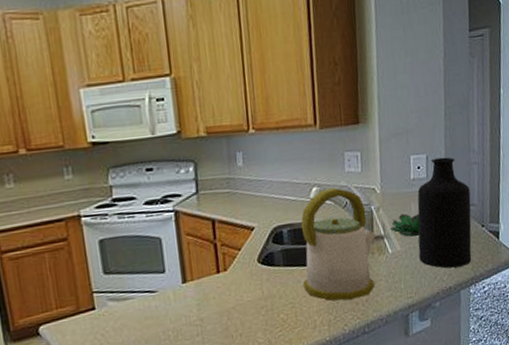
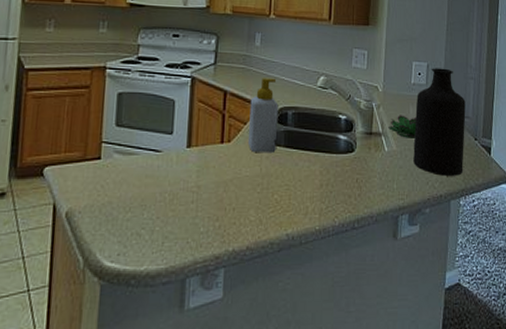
soap bottle: none [241,197,275,277] -> present [247,78,279,152]
kettle: present [300,187,376,301] -> none [301,79,374,192]

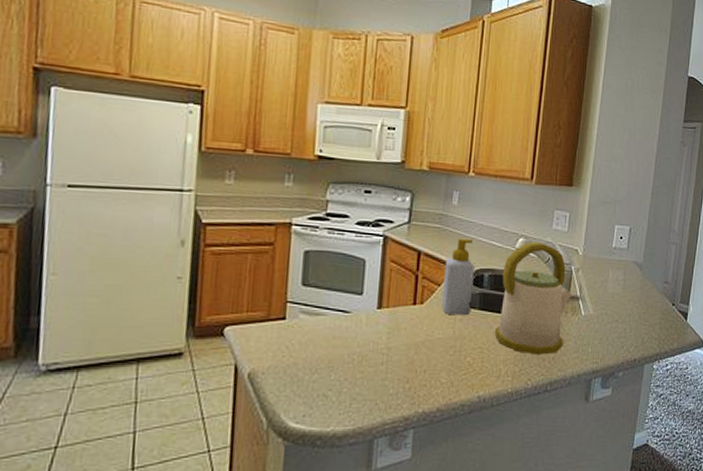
kettle: none [301,79,374,192] -> present [495,241,572,355]
succulent plant: present [388,115,417,138] -> none [586,279,616,303]
bottle: present [413,68,466,176] -> none [610,232,666,340]

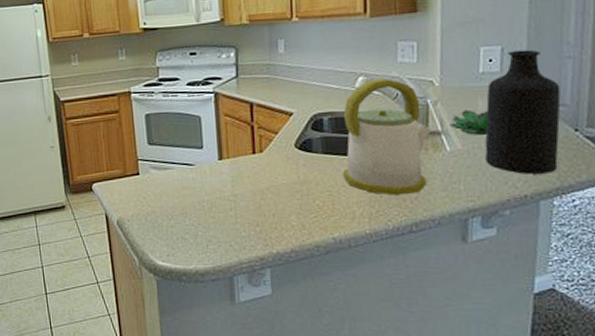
soap bottle: present [441,238,475,315] -> none [279,84,313,160]
succulent plant: none [586,279,616,303] -> present [450,109,489,135]
bottle: none [610,232,666,340] -> present [485,49,561,174]

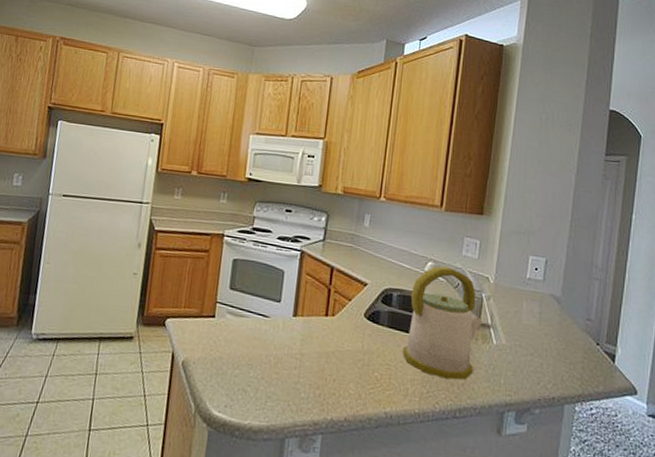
succulent plant: present [450,109,489,135] -> none [498,309,530,335]
bottle: present [485,49,561,174] -> none [524,264,588,380]

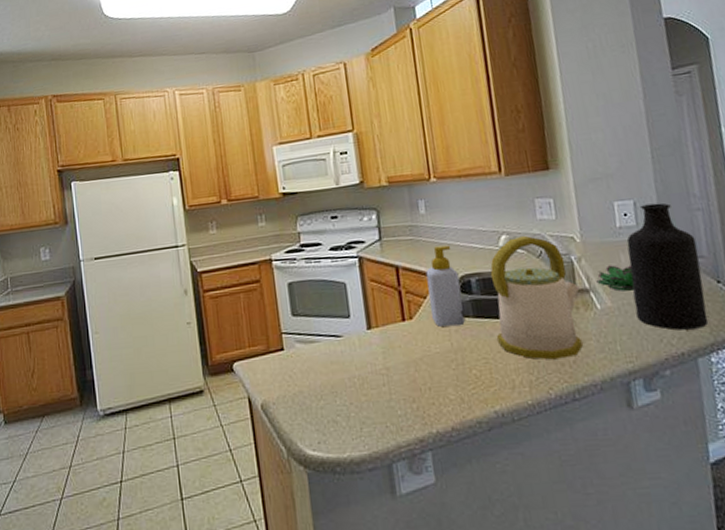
soap bottle: none [351,258,384,331] -> present [425,245,465,327]
succulent plant: none [498,309,530,335] -> present [596,265,635,292]
bottle: none [524,264,588,380] -> present [626,203,708,330]

